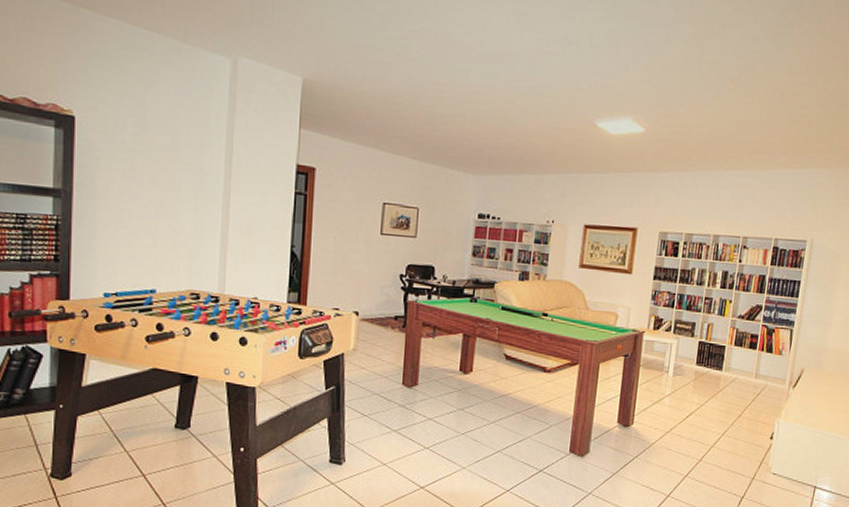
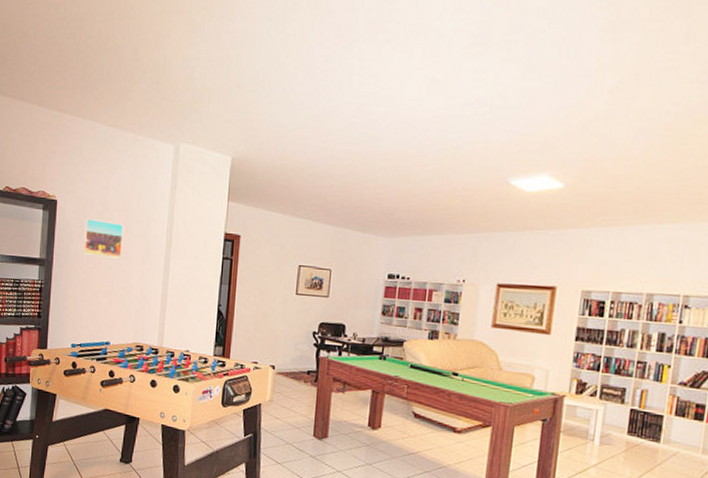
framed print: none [115,140,169,191] -> present [83,217,124,259]

